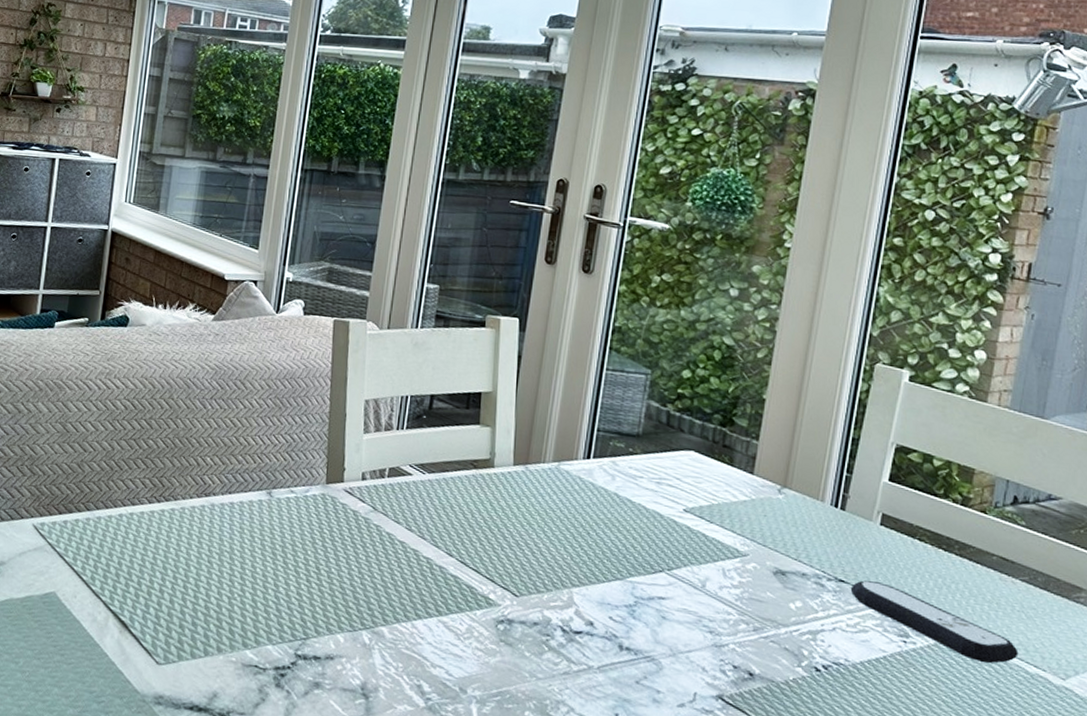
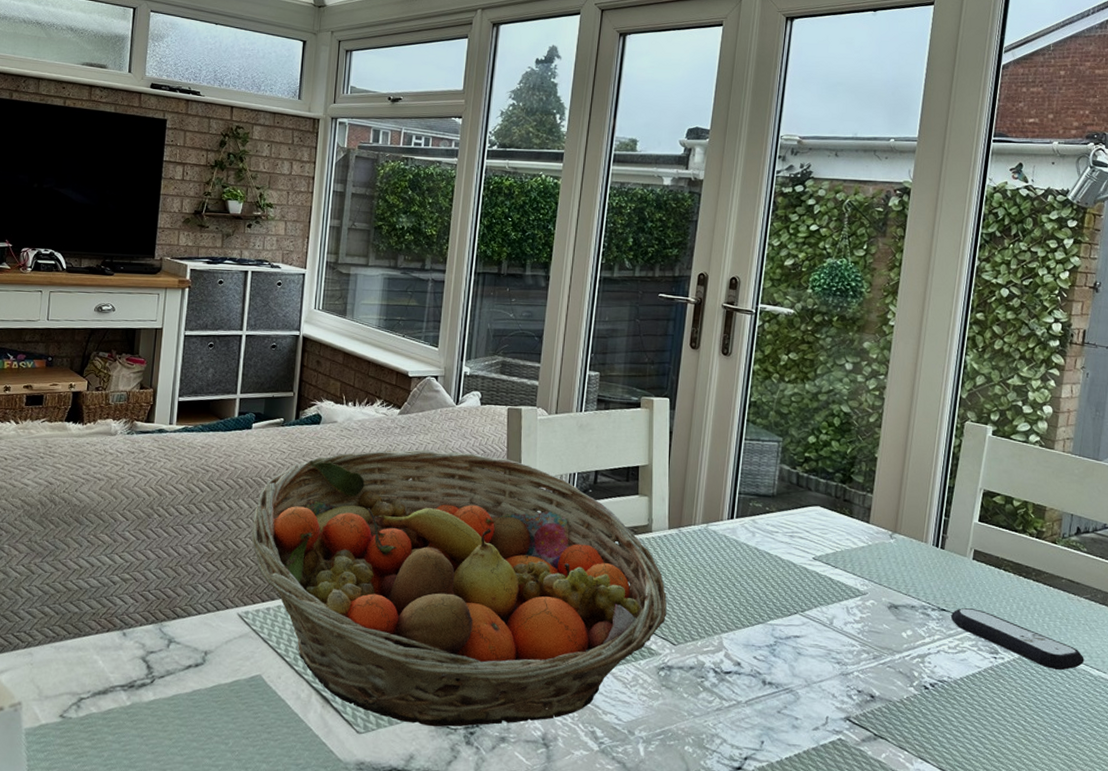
fruit basket: none [49,358,509,668] -> present [251,449,667,727]

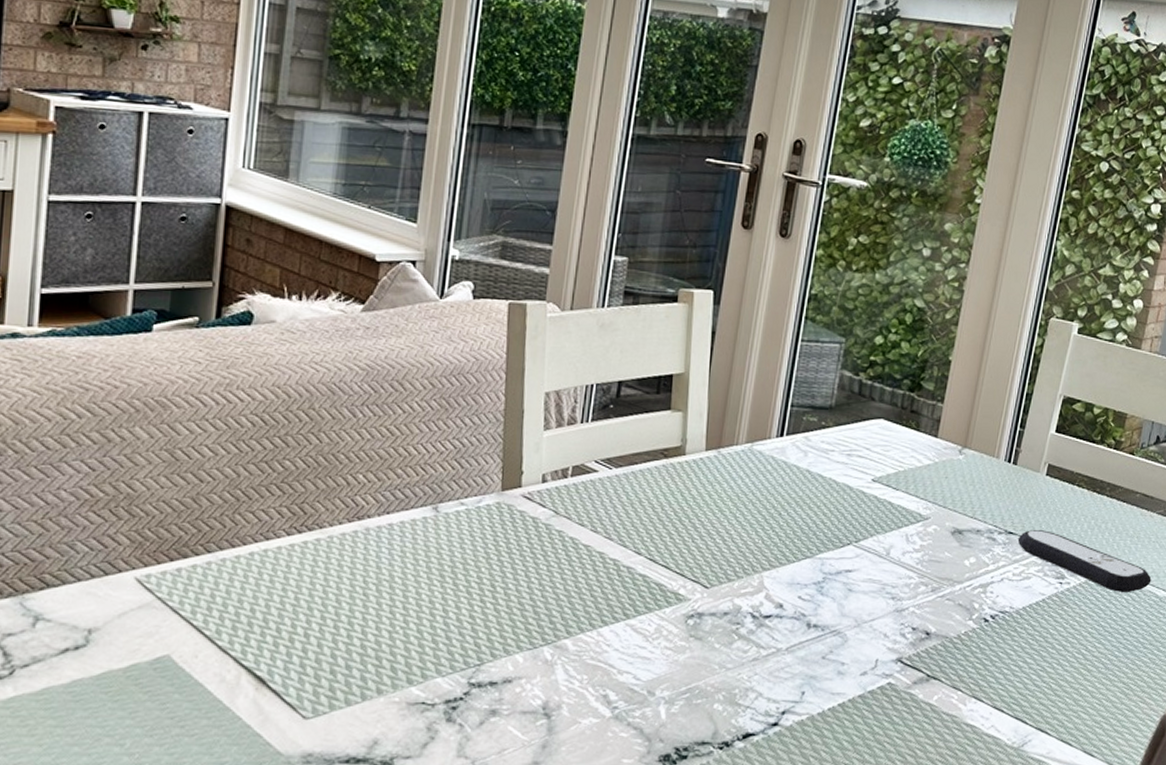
fruit basket: present [251,449,667,727] -> none [152,357,700,704]

